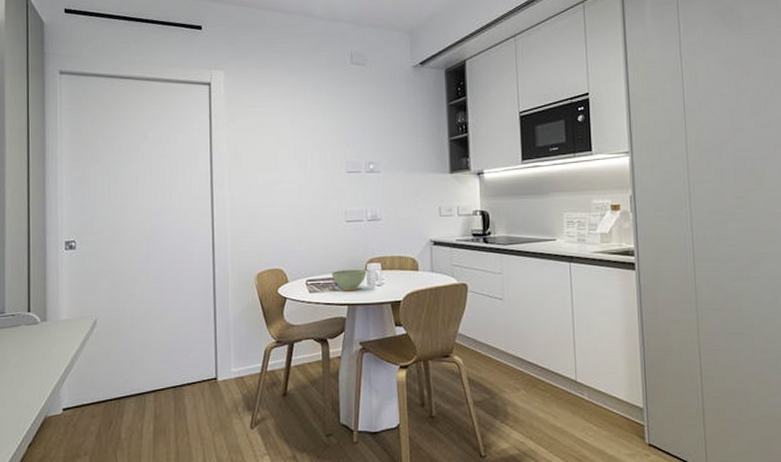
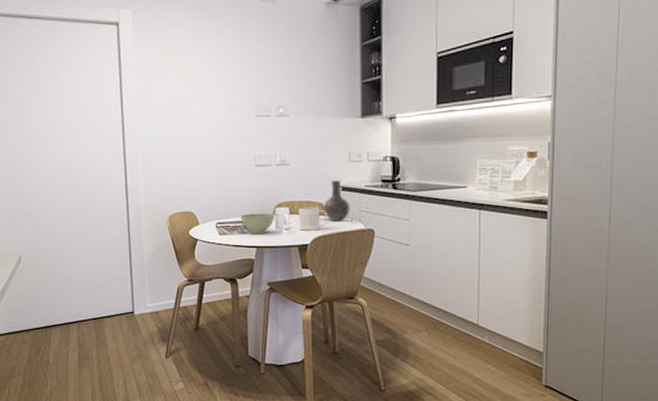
mug: none [391,262,420,286] -> present [299,207,328,230]
vase: none [415,235,443,277] -> present [323,180,350,222]

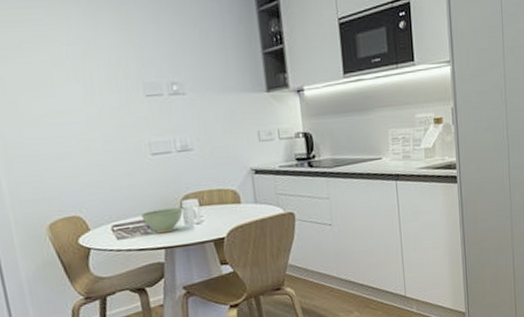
mug: present [299,207,328,230] -> none [209,194,243,223]
vase: present [323,180,350,222] -> none [236,162,267,209]

